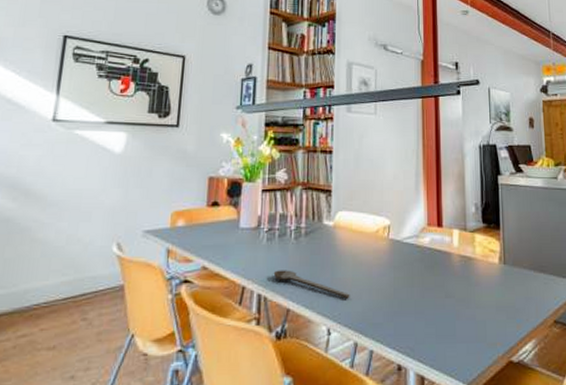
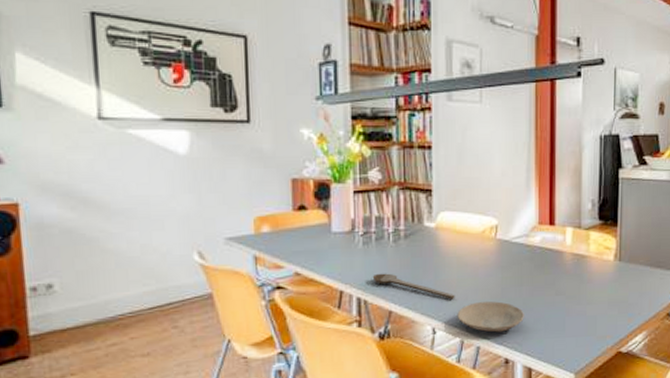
plate: none [351,302,416,336] -> present [457,301,524,333]

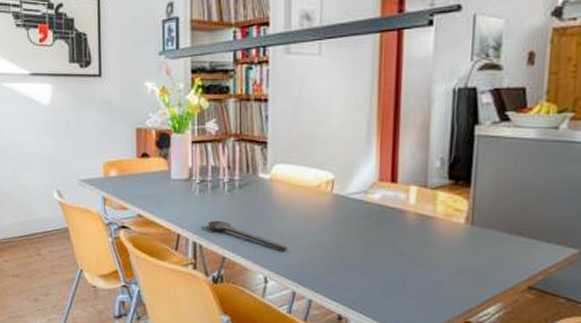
plate: present [457,301,524,333] -> none [289,256,360,288]

